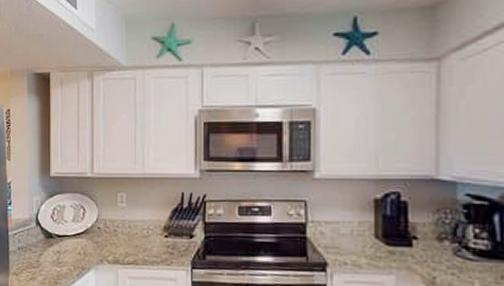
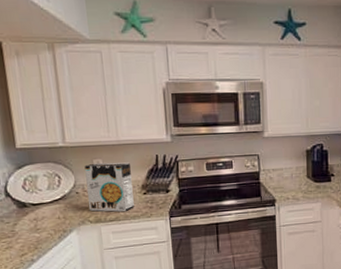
cereal box: none [109,197,154,256] -> present [84,162,134,212]

